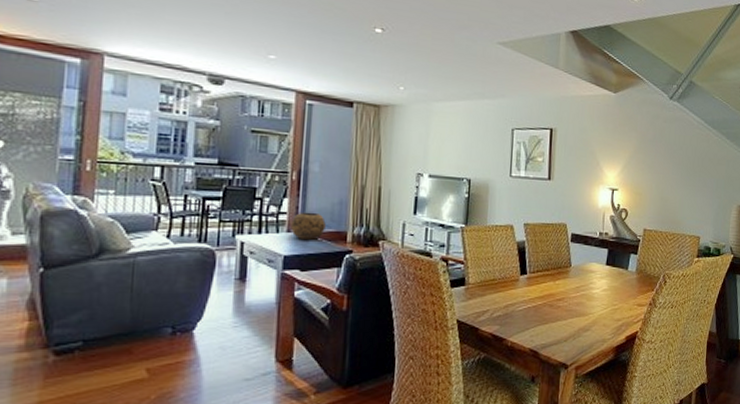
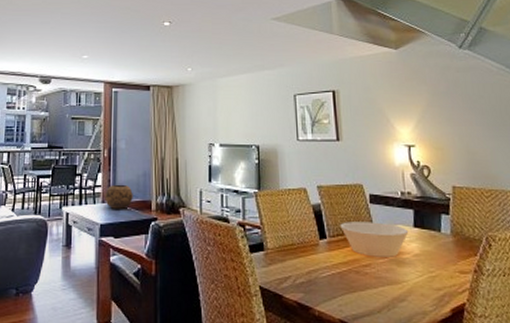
bowl: none [541,259,601,292] -> present [340,222,409,257]

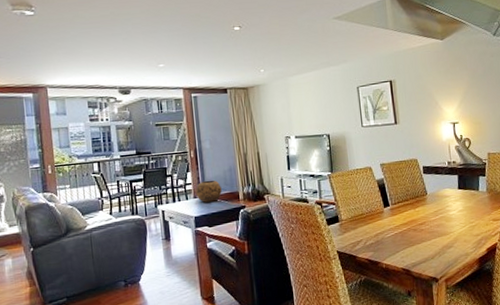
bowl: present [340,222,409,257] -> none [400,188,454,217]

